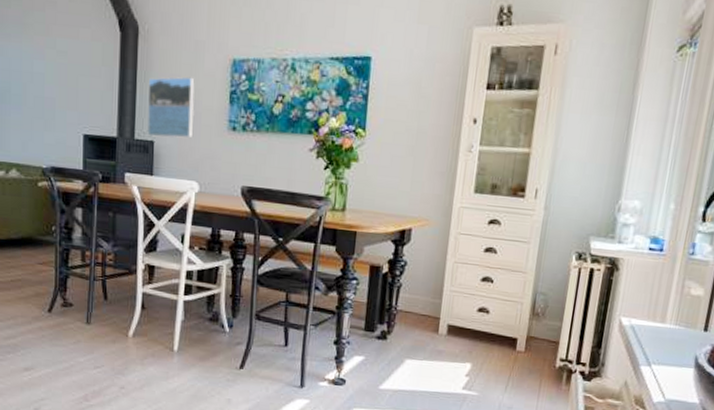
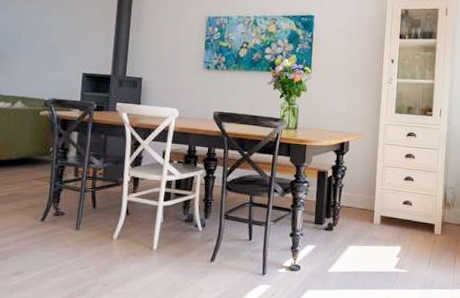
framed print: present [146,77,195,139] -> none [136,29,177,76]

